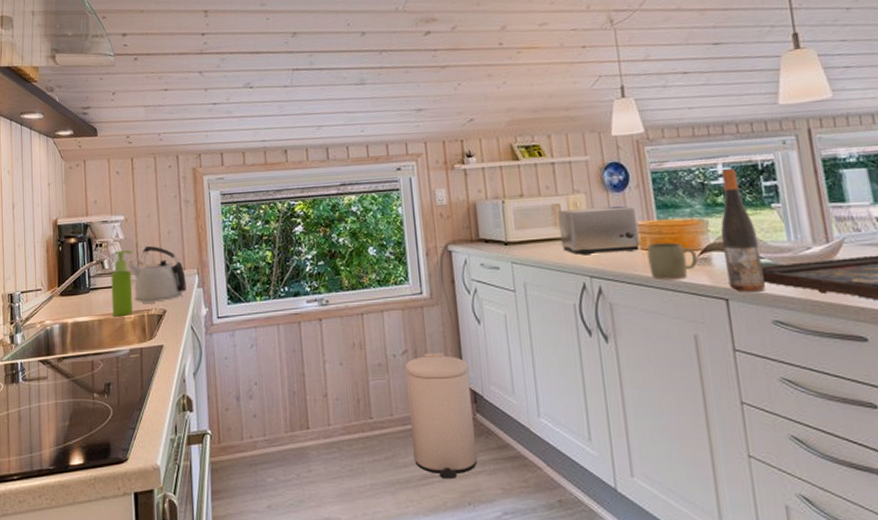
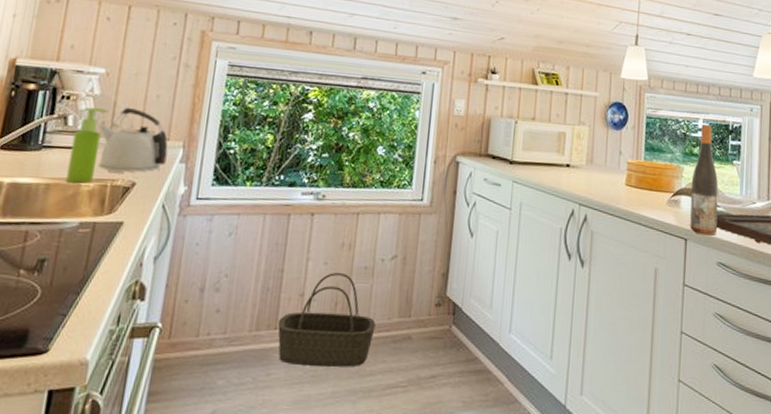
basket: none [308,371,400,460] -> present [277,272,376,367]
pedal bin: present [405,353,478,480] -> none [382,261,453,391]
toaster: present [557,205,640,256] -> none [560,139,628,186]
mug: present [647,242,698,281] -> none [629,180,670,218]

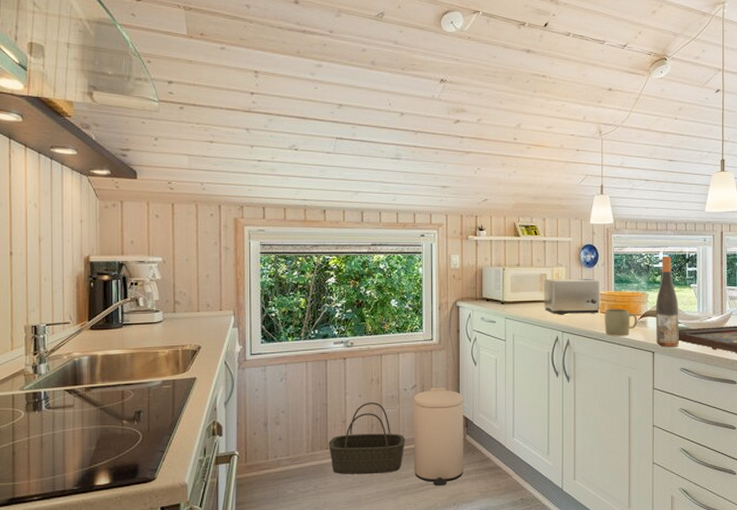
soap dispenser: present [66,107,109,183] -> none [146,289,170,350]
kettle: present [98,107,168,174] -> none [164,287,222,341]
pedal bin: none [382,261,453,391] -> present [413,388,464,486]
toaster: none [560,139,628,186] -> present [544,278,600,315]
mug: none [629,180,670,218] -> present [604,308,638,337]

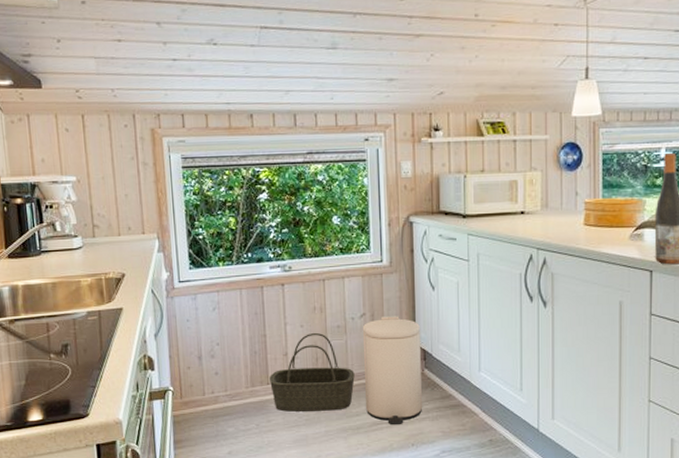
toaster: present [544,278,600,315] -> none [514,183,584,229]
mug: present [604,308,638,337] -> none [589,219,632,254]

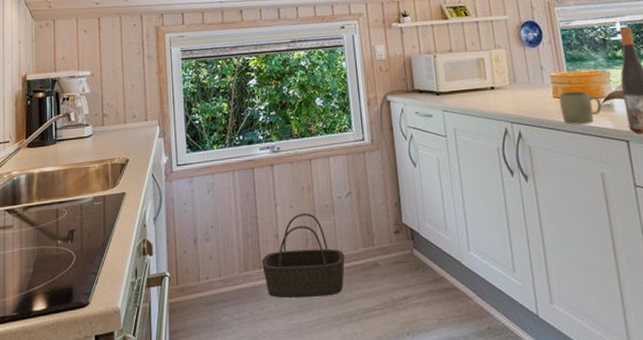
pedal bin: present [362,316,423,426] -> none [349,194,416,312]
mug: none [589,219,632,254] -> present [559,91,602,125]

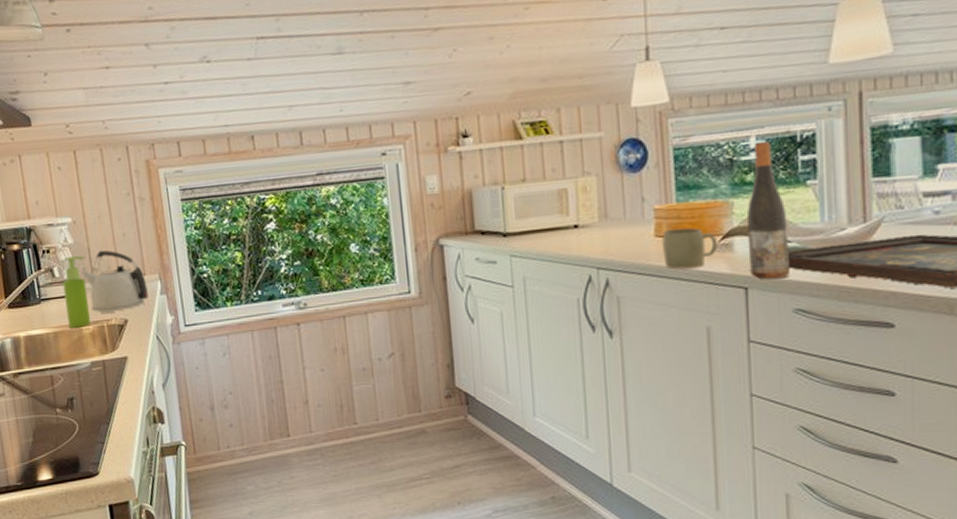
soap dispenser: none [77,103,98,166] -> present [62,255,91,328]
kettle: none [93,98,148,154] -> present [81,250,149,315]
basket: present [261,212,345,298] -> none [289,376,387,467]

